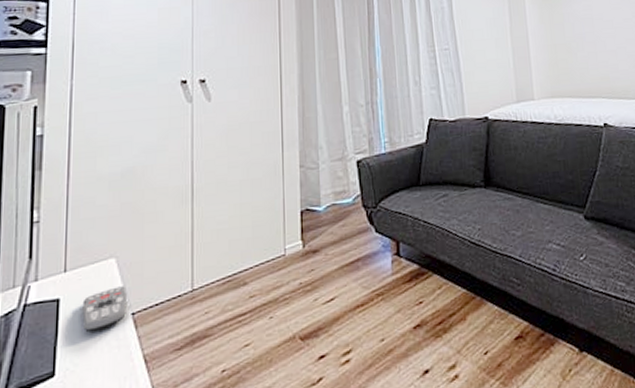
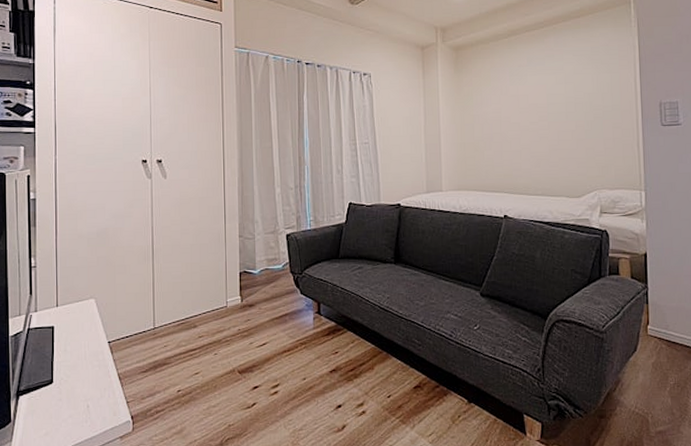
remote control: present [82,286,128,332] -> none [71,321,105,352]

